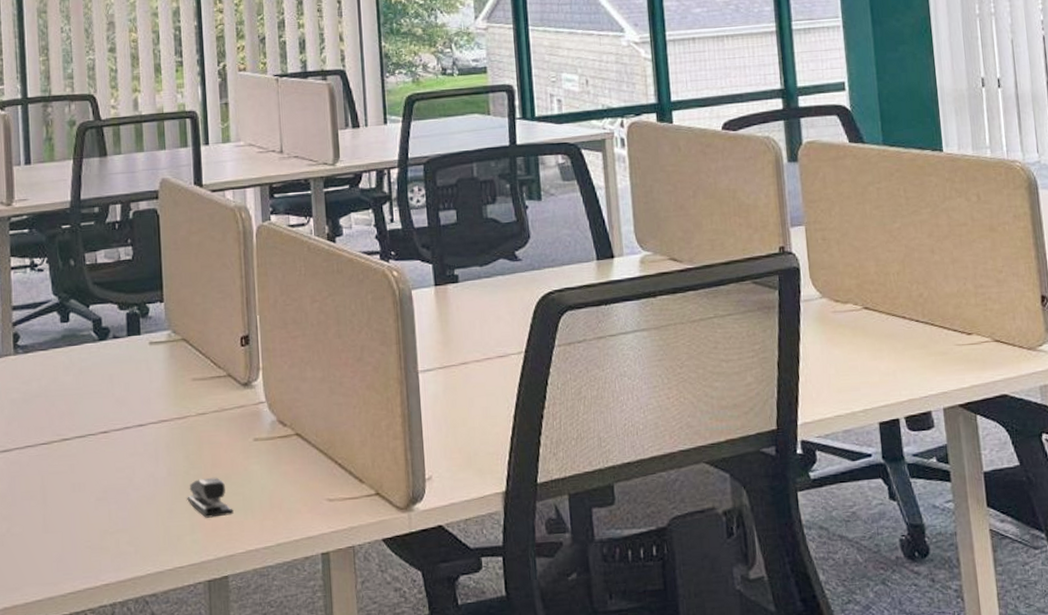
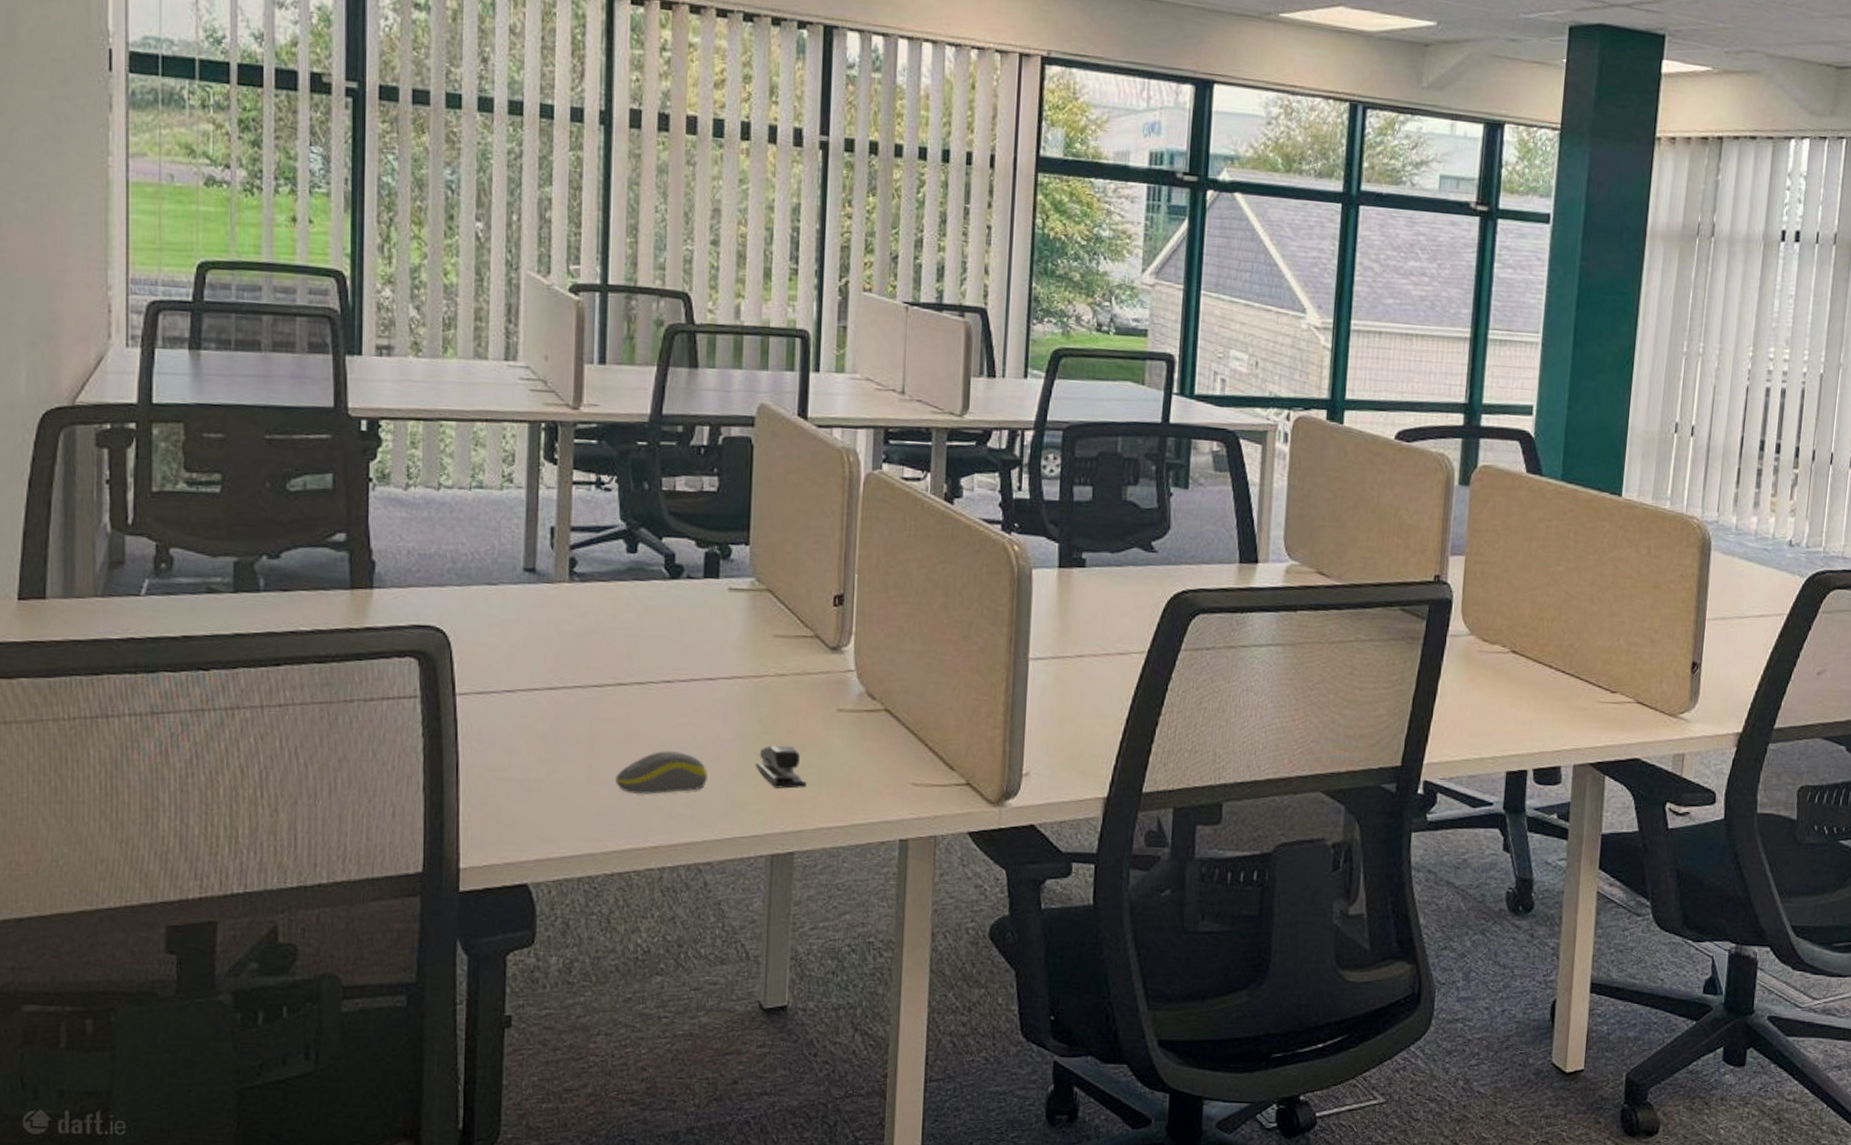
computer mouse: none [67,494,146,538] -> present [615,750,707,794]

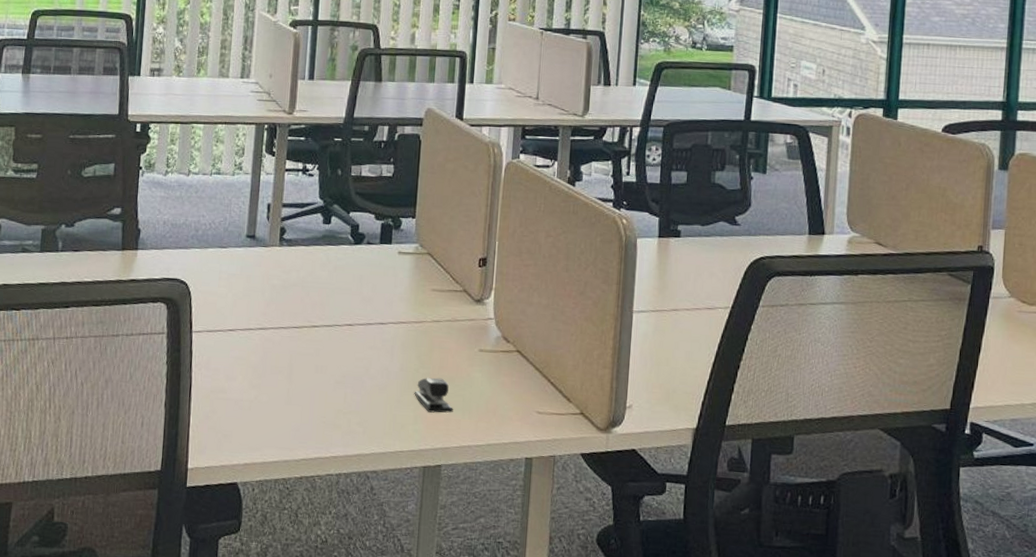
computer mouse: present [615,750,707,794] -> none [307,379,377,414]

